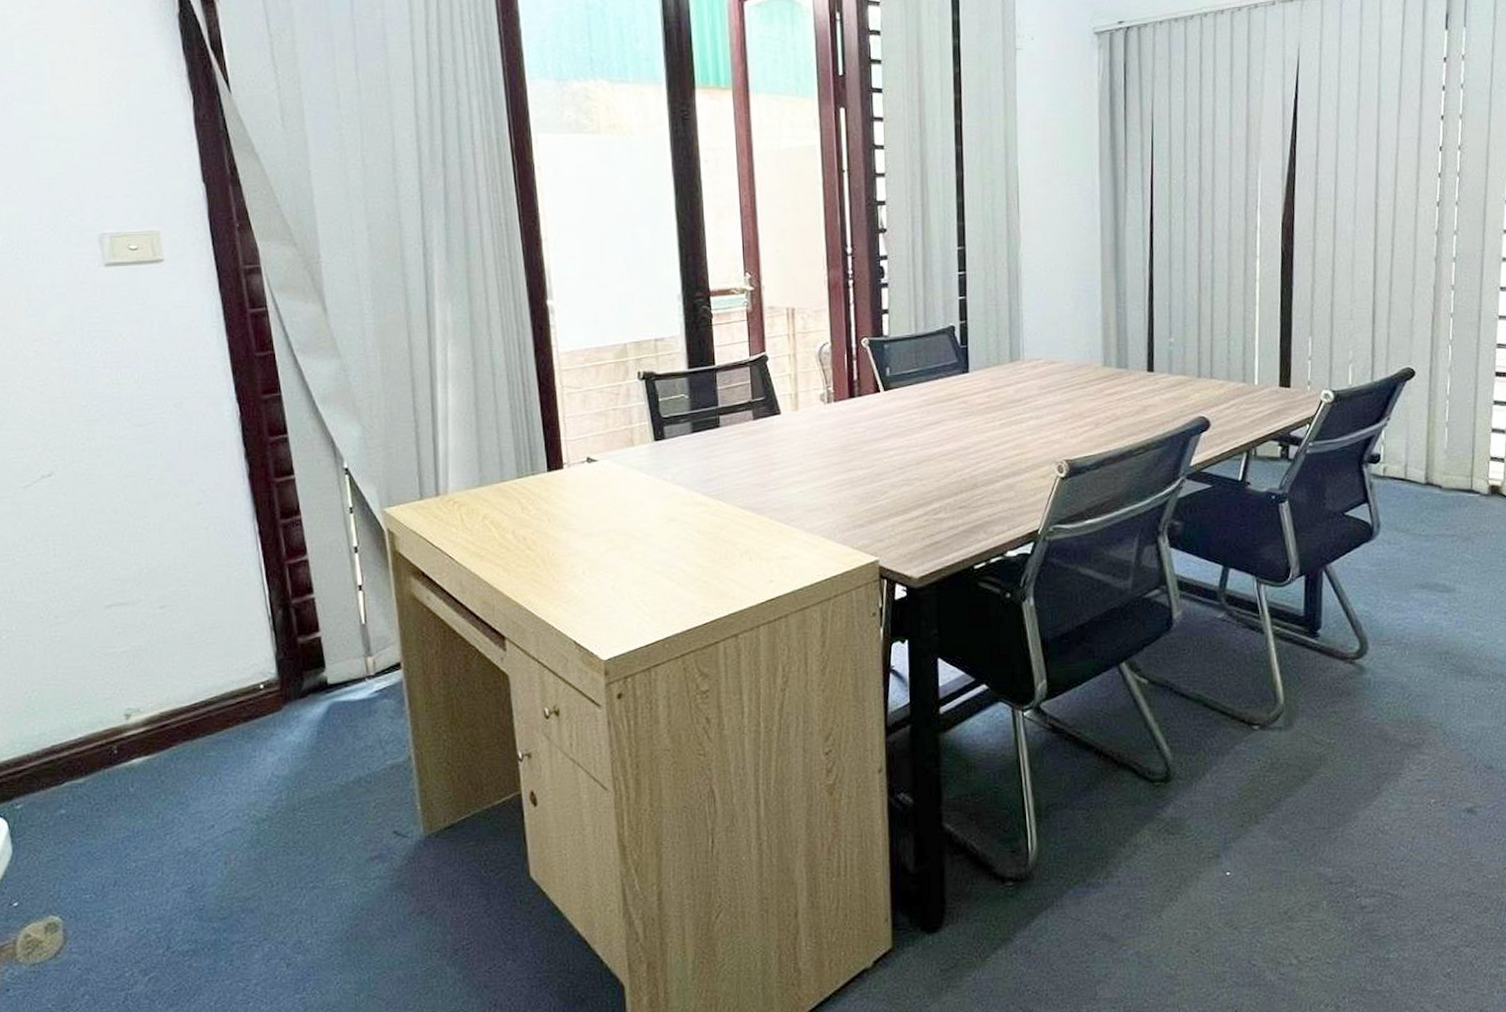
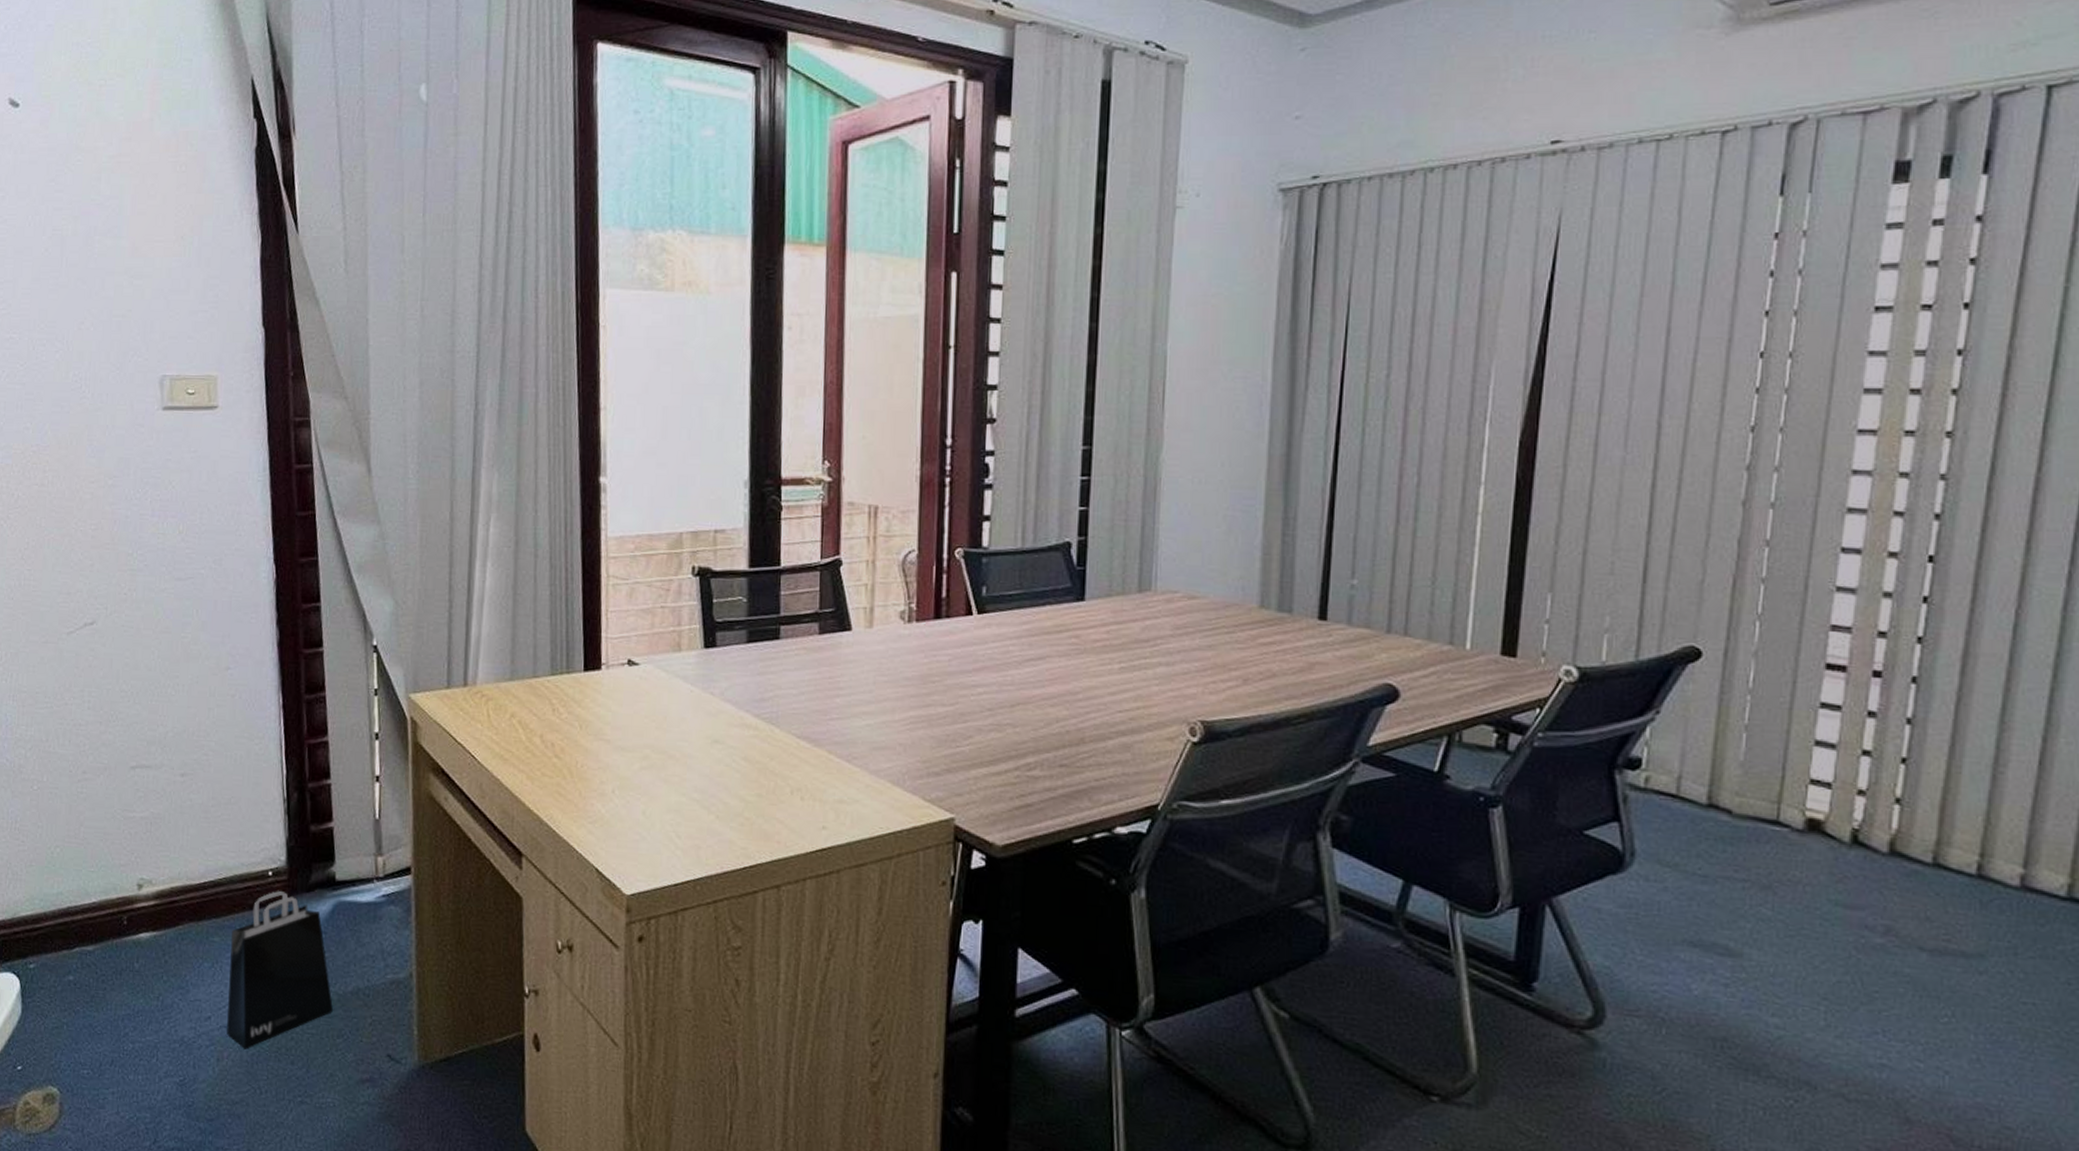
shopping bag: none [228,701,338,849] -> present [227,891,334,1049]

